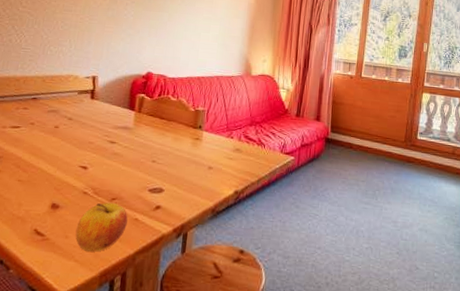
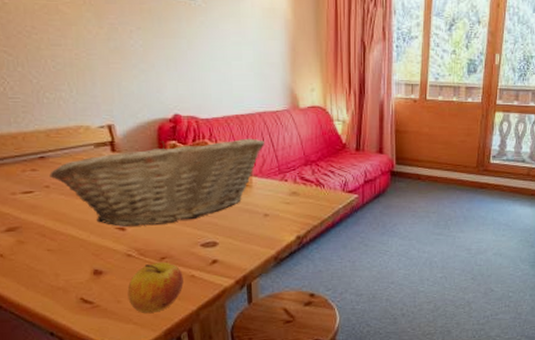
fruit basket: none [37,93,218,167] -> present [50,138,264,226]

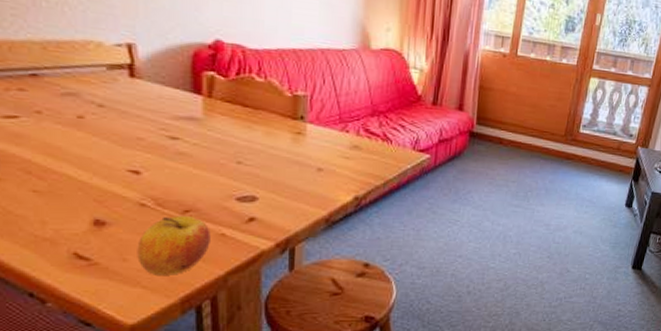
fruit basket: present [50,138,264,226] -> none [43,70,325,171]

